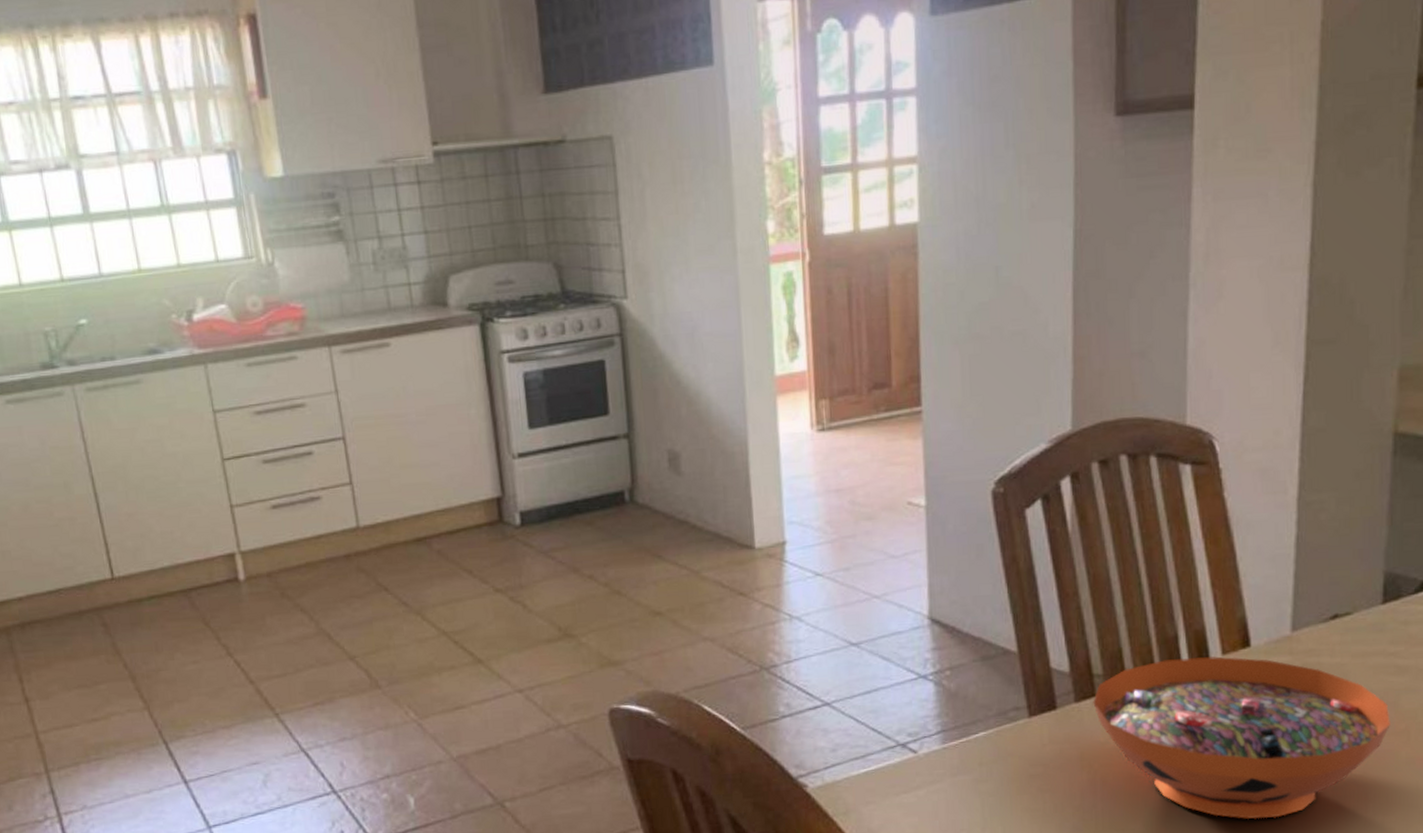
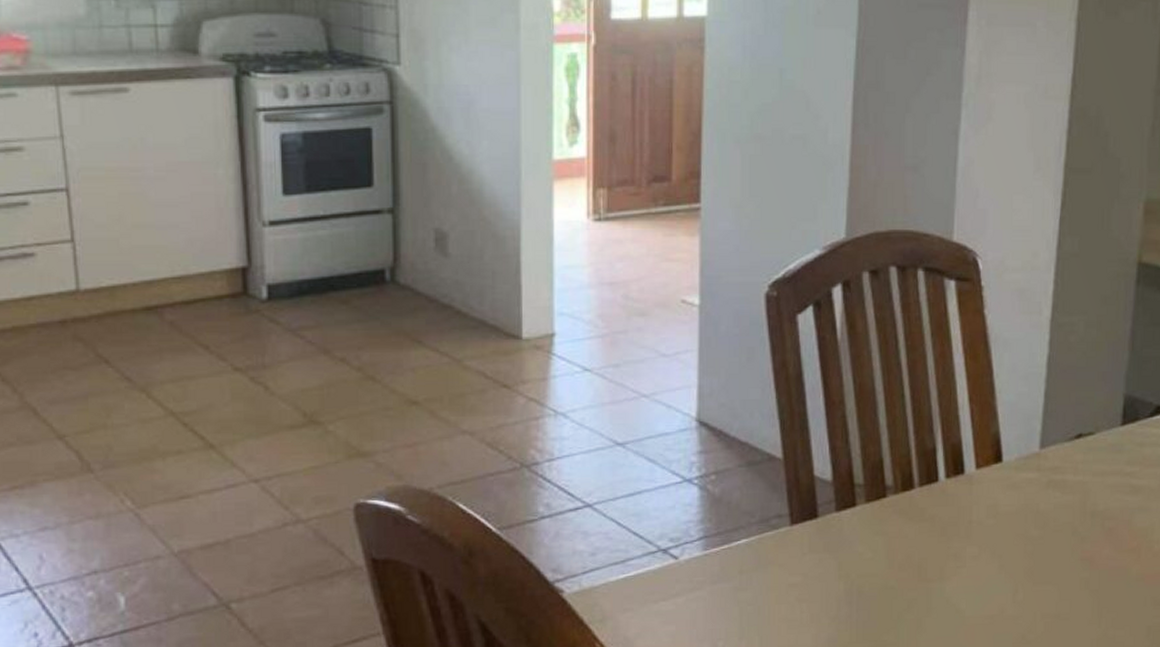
decorative bowl: present [1093,656,1390,820] -> none [853,470,1124,632]

